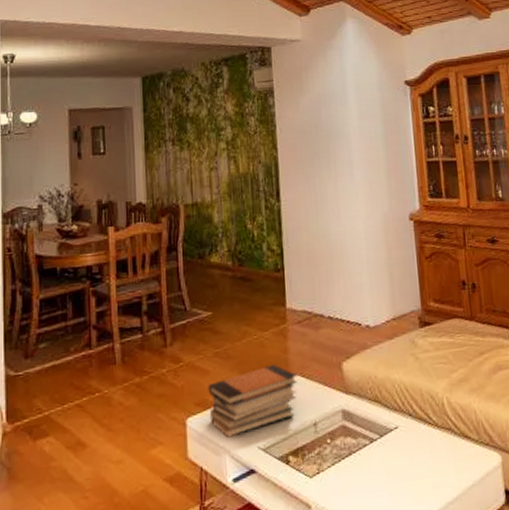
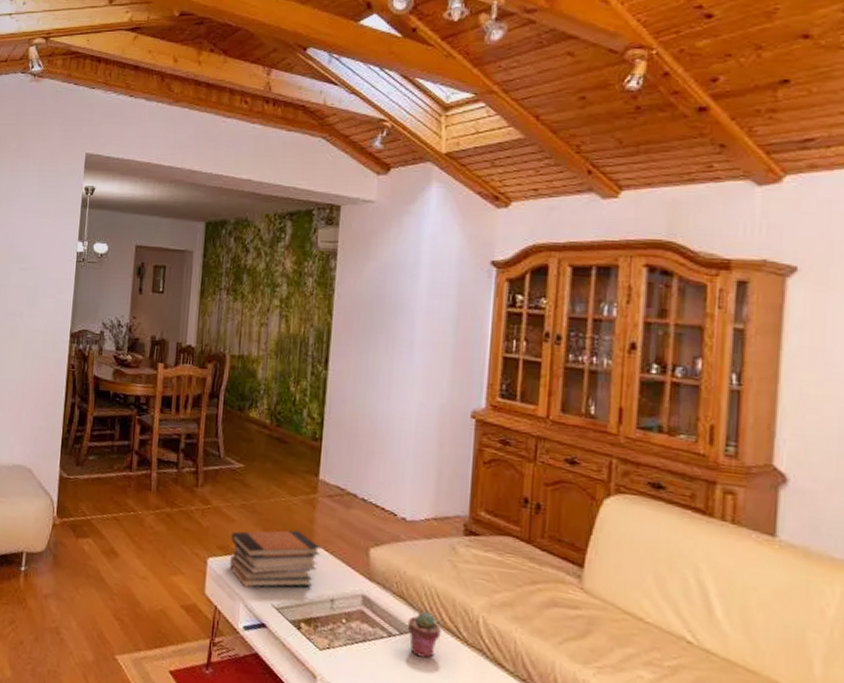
potted succulent: none [385,408,415,454] -> present [407,611,441,659]

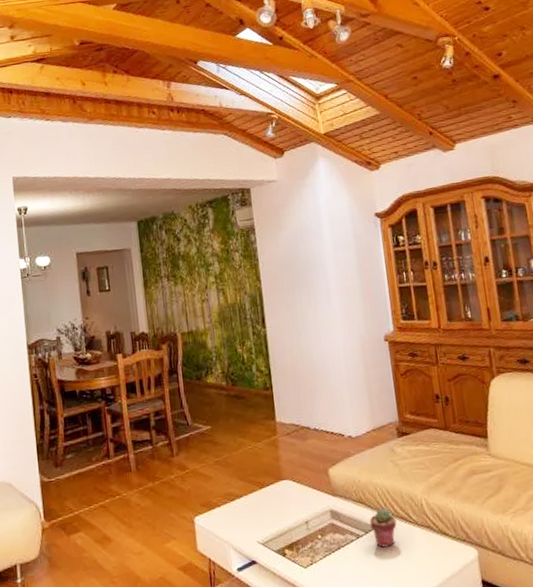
book stack: present [230,530,320,588] -> none [211,470,289,534]

